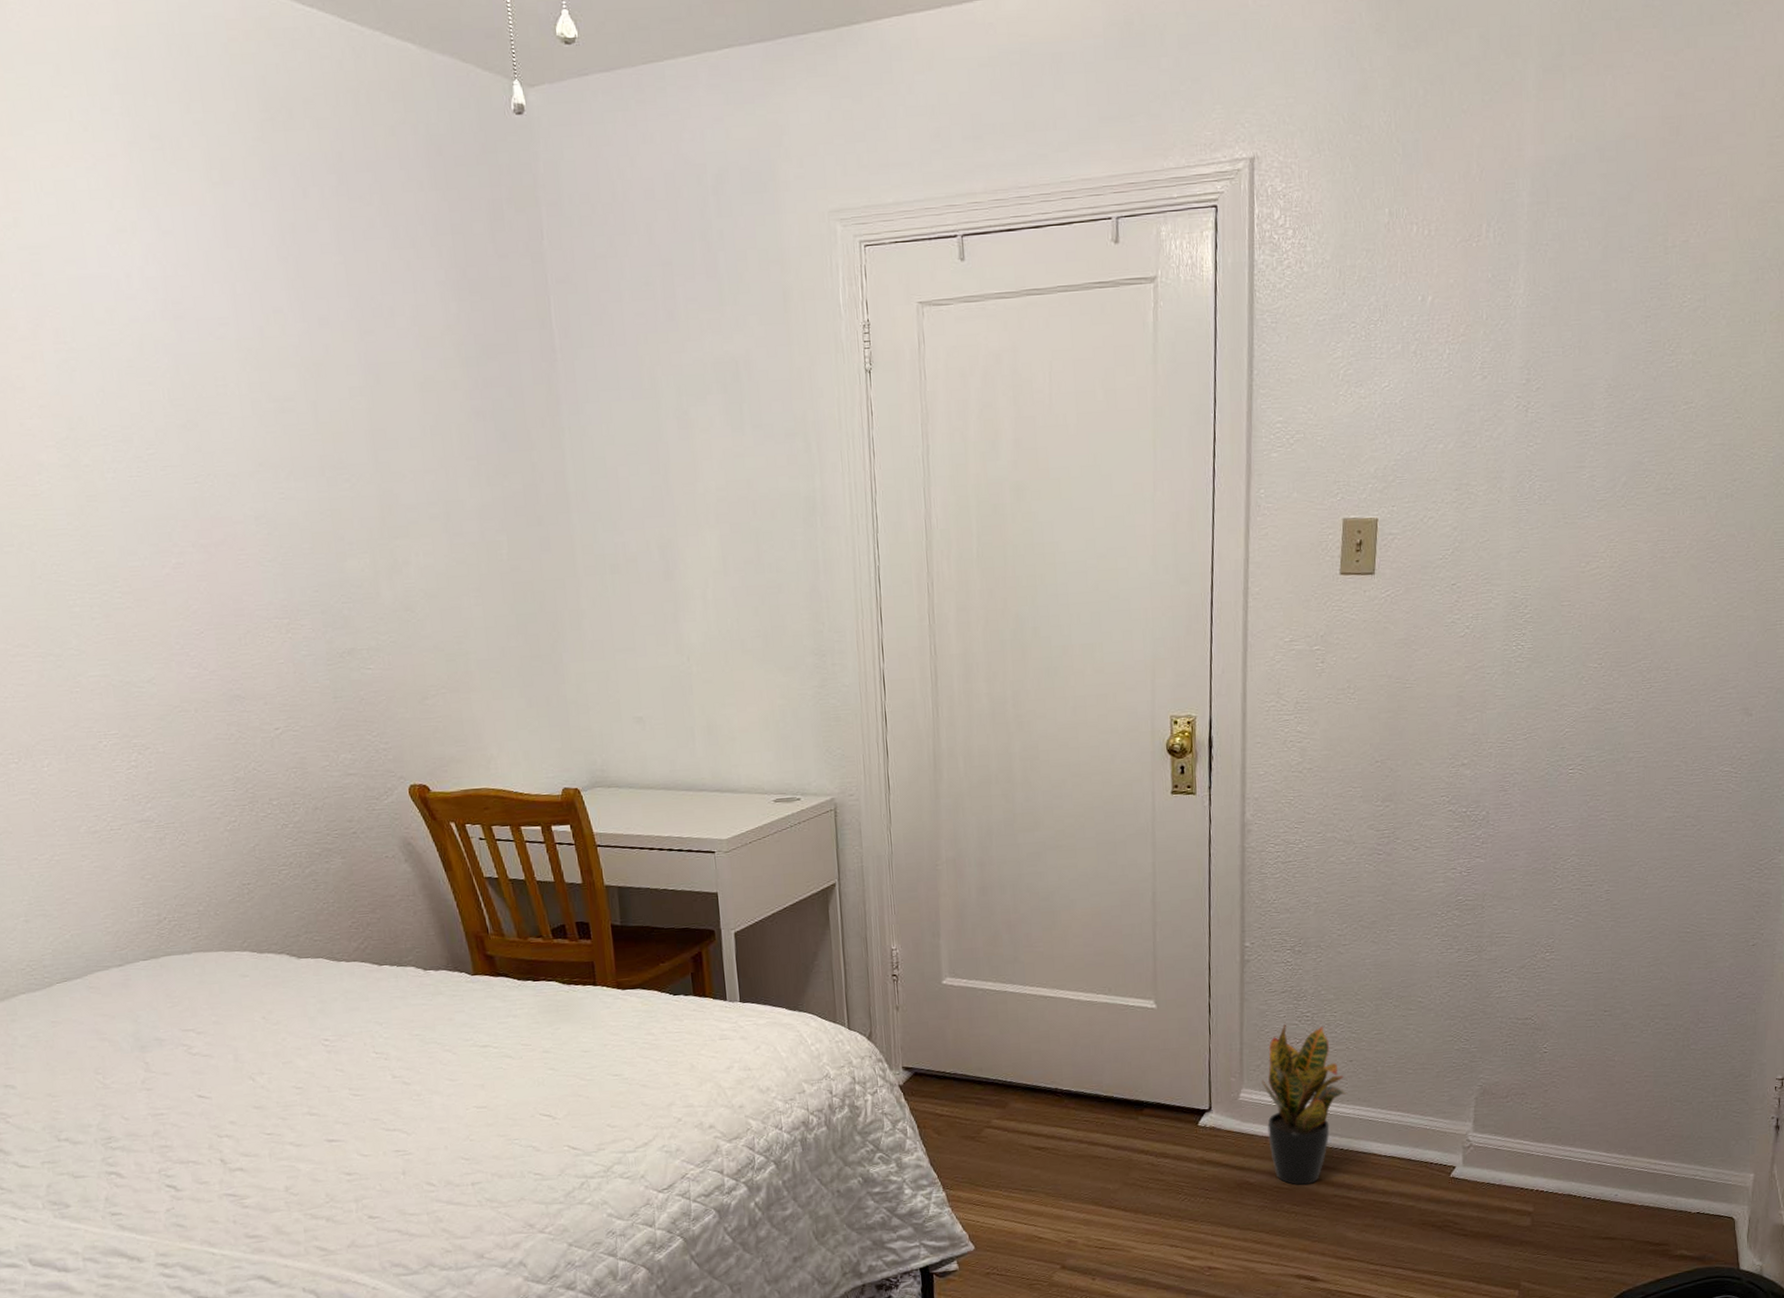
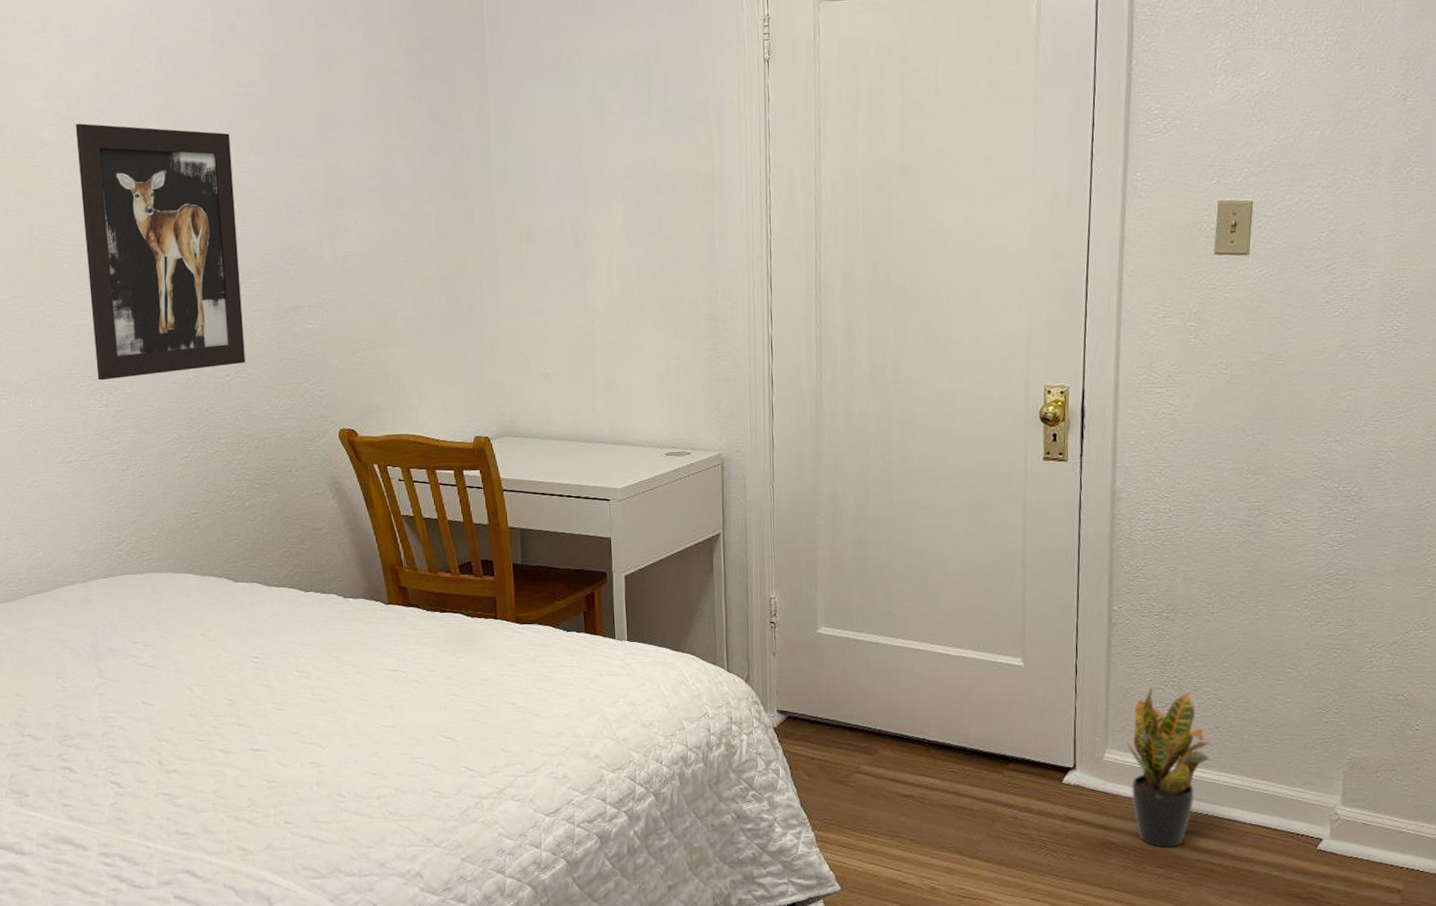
wall art: none [78,444,297,739] -> present [75,123,246,381]

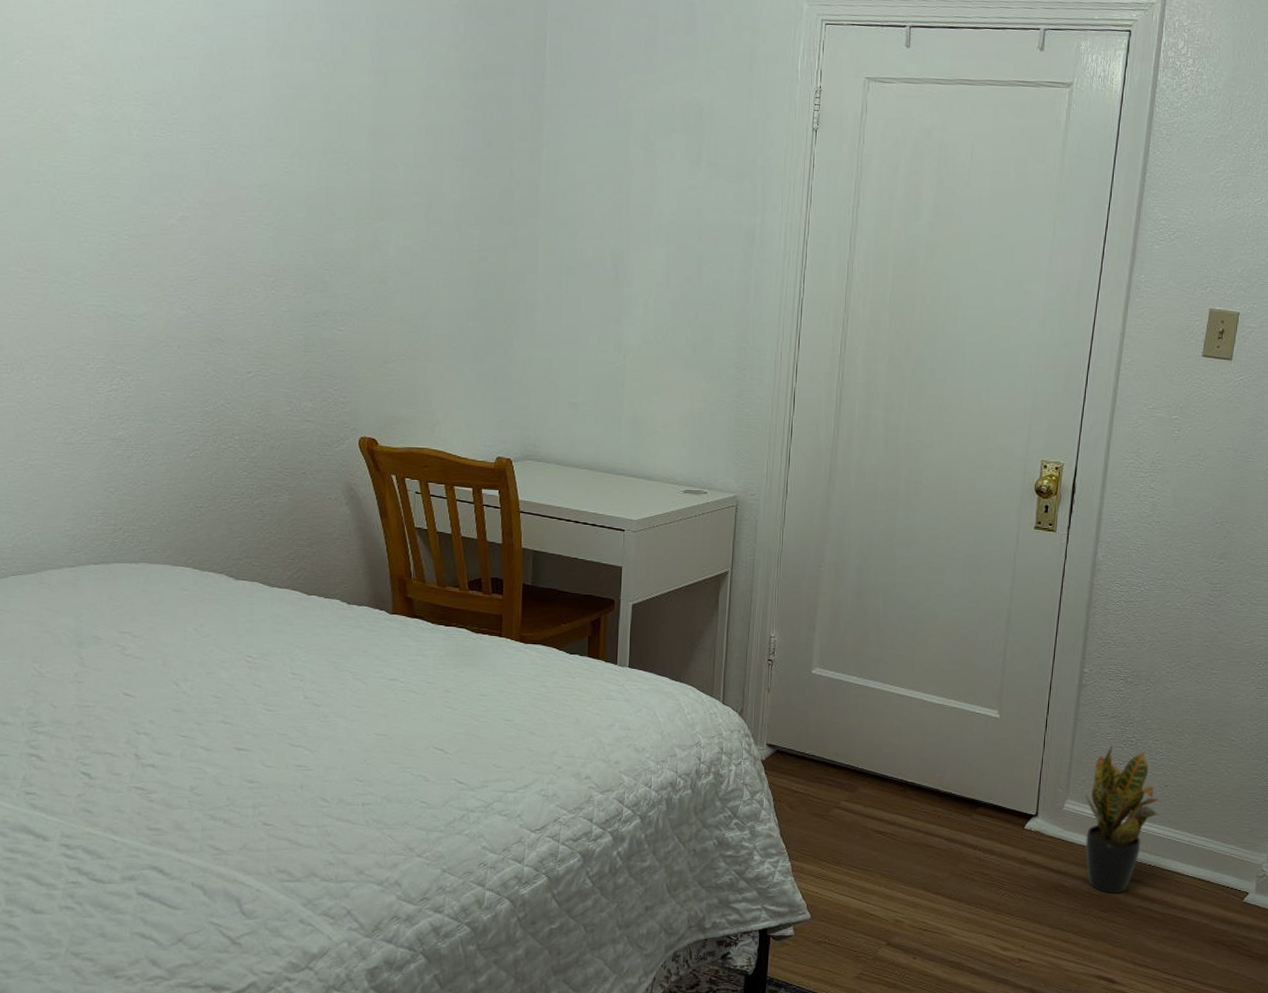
wall art: present [75,123,246,381] -> none [109,103,276,365]

